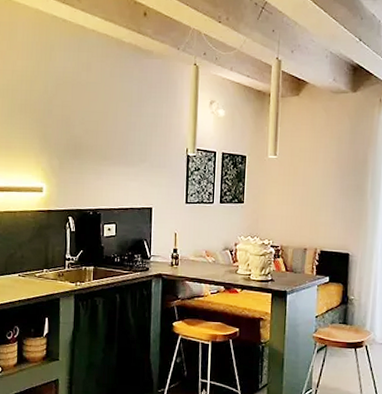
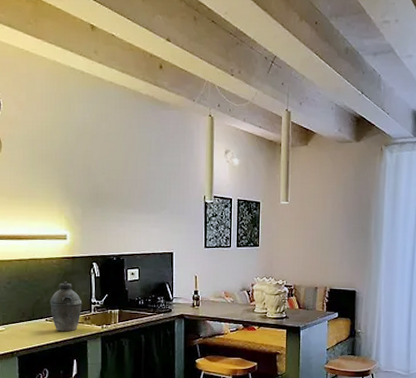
kettle: none [22,235,57,289] -> present [49,281,83,332]

